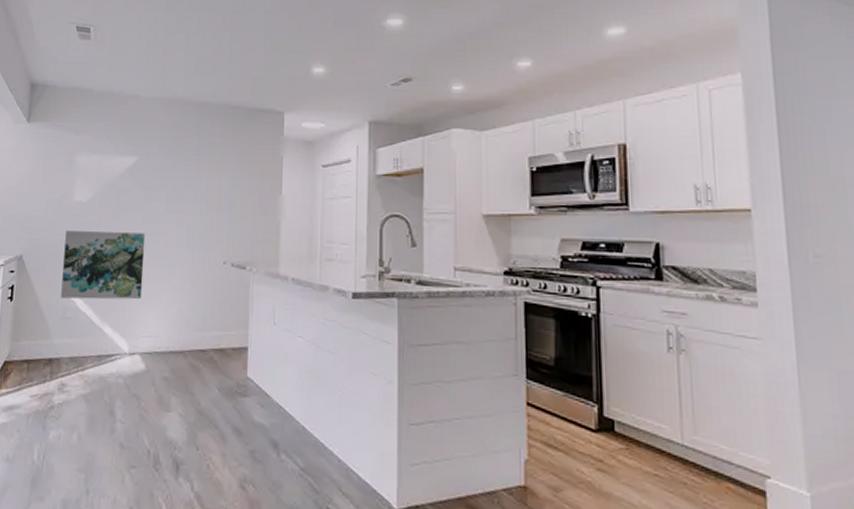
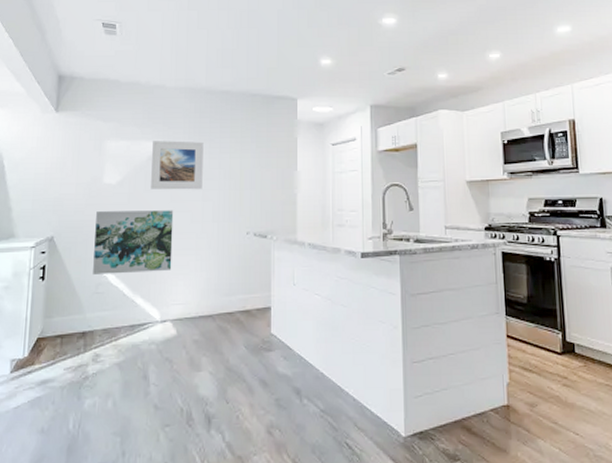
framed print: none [122,156,179,212] -> present [151,141,204,190]

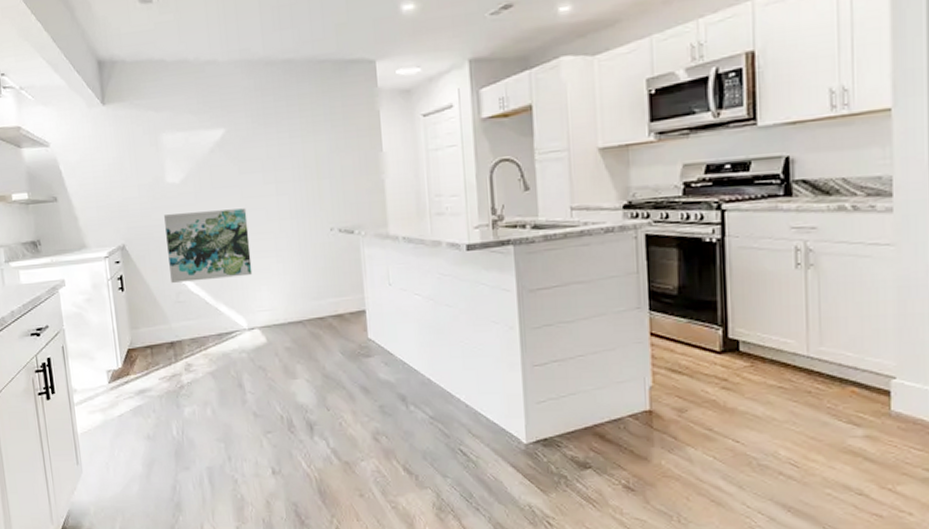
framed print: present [151,141,204,190] -> none [212,125,275,186]

